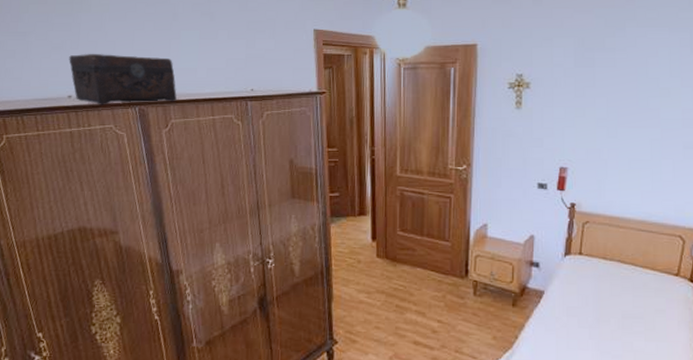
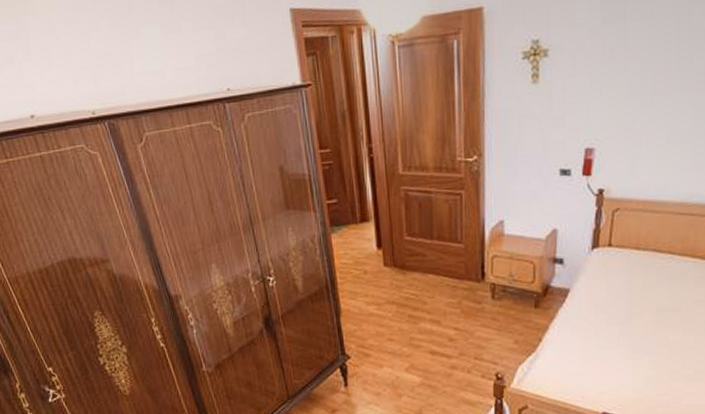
decorative box: present [69,53,177,105] -> none [23,60,147,123]

